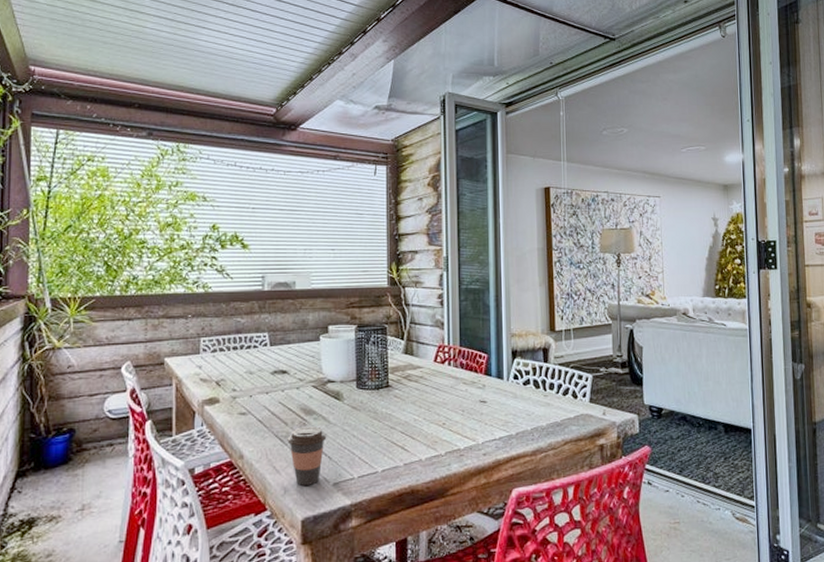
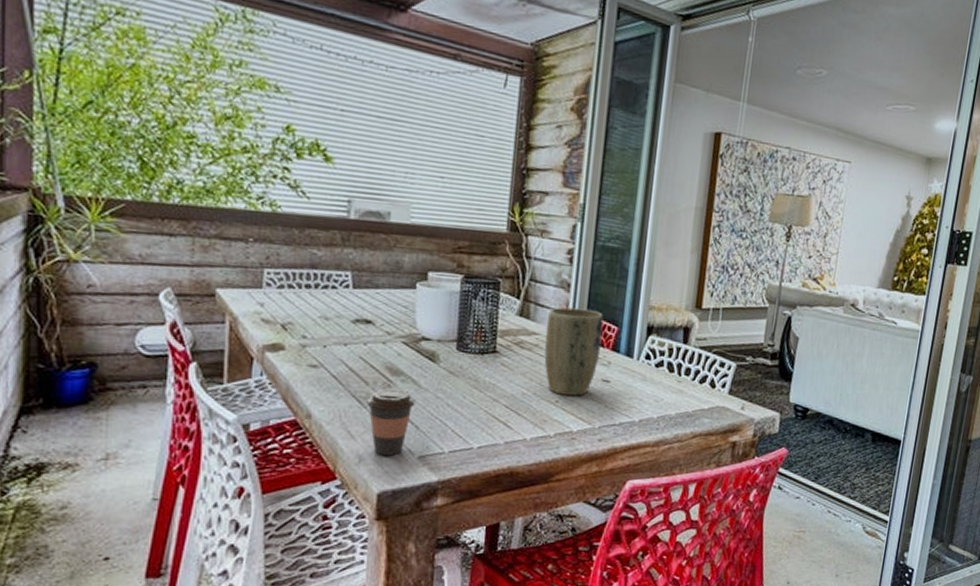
plant pot: none [427,342,475,418] -> present [544,307,604,396]

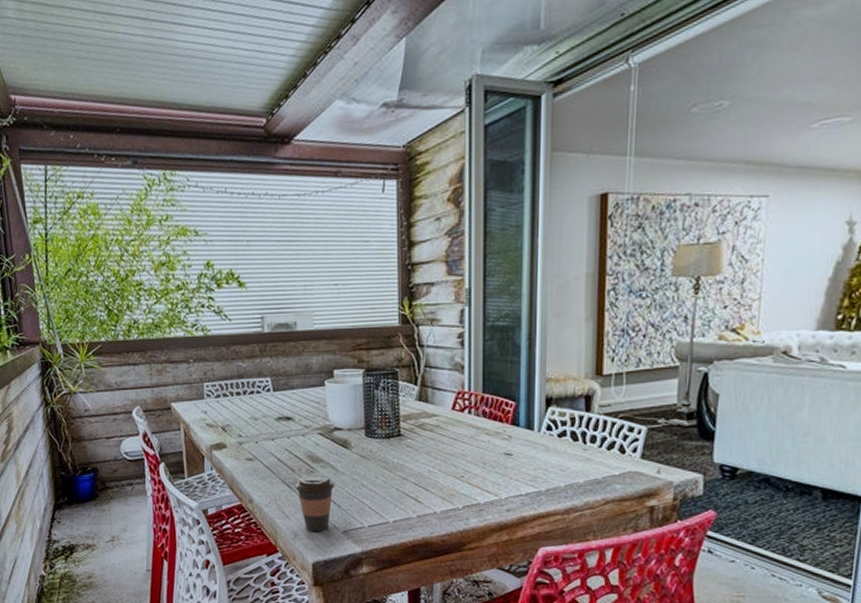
plant pot: present [544,307,604,396] -> none [444,387,500,470]

